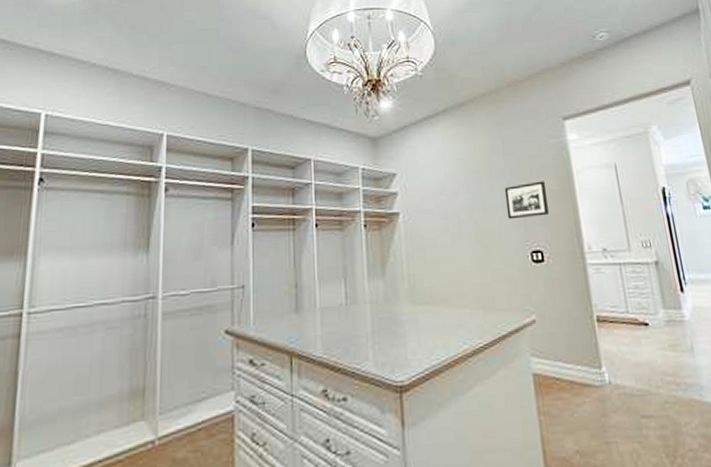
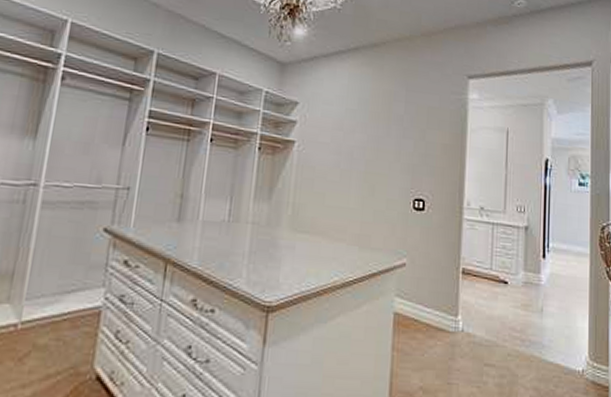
picture frame: present [504,181,550,220] -> none [398,133,440,168]

